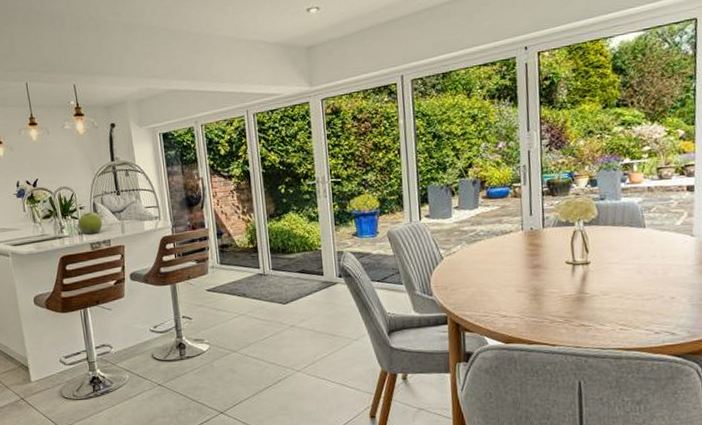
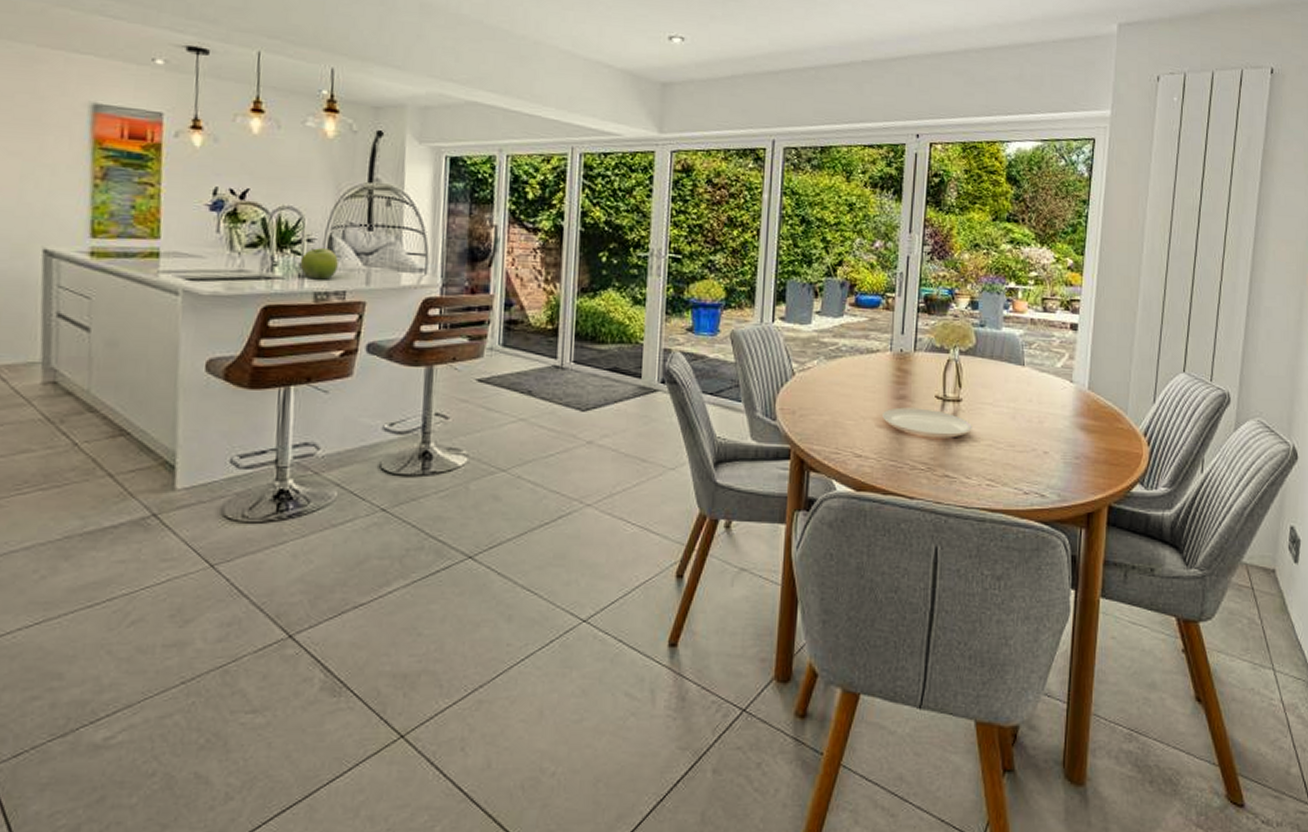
plate: none [520,273,602,296] -> present [881,407,972,438]

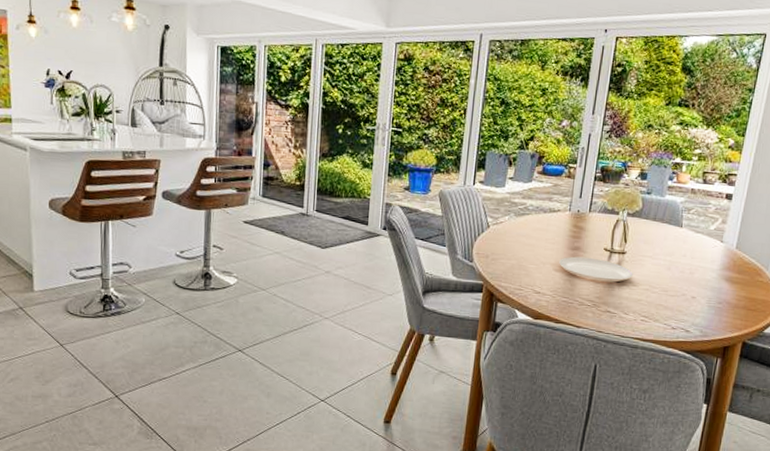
fruit: present [299,248,338,280] -> none [111,117,139,142]

